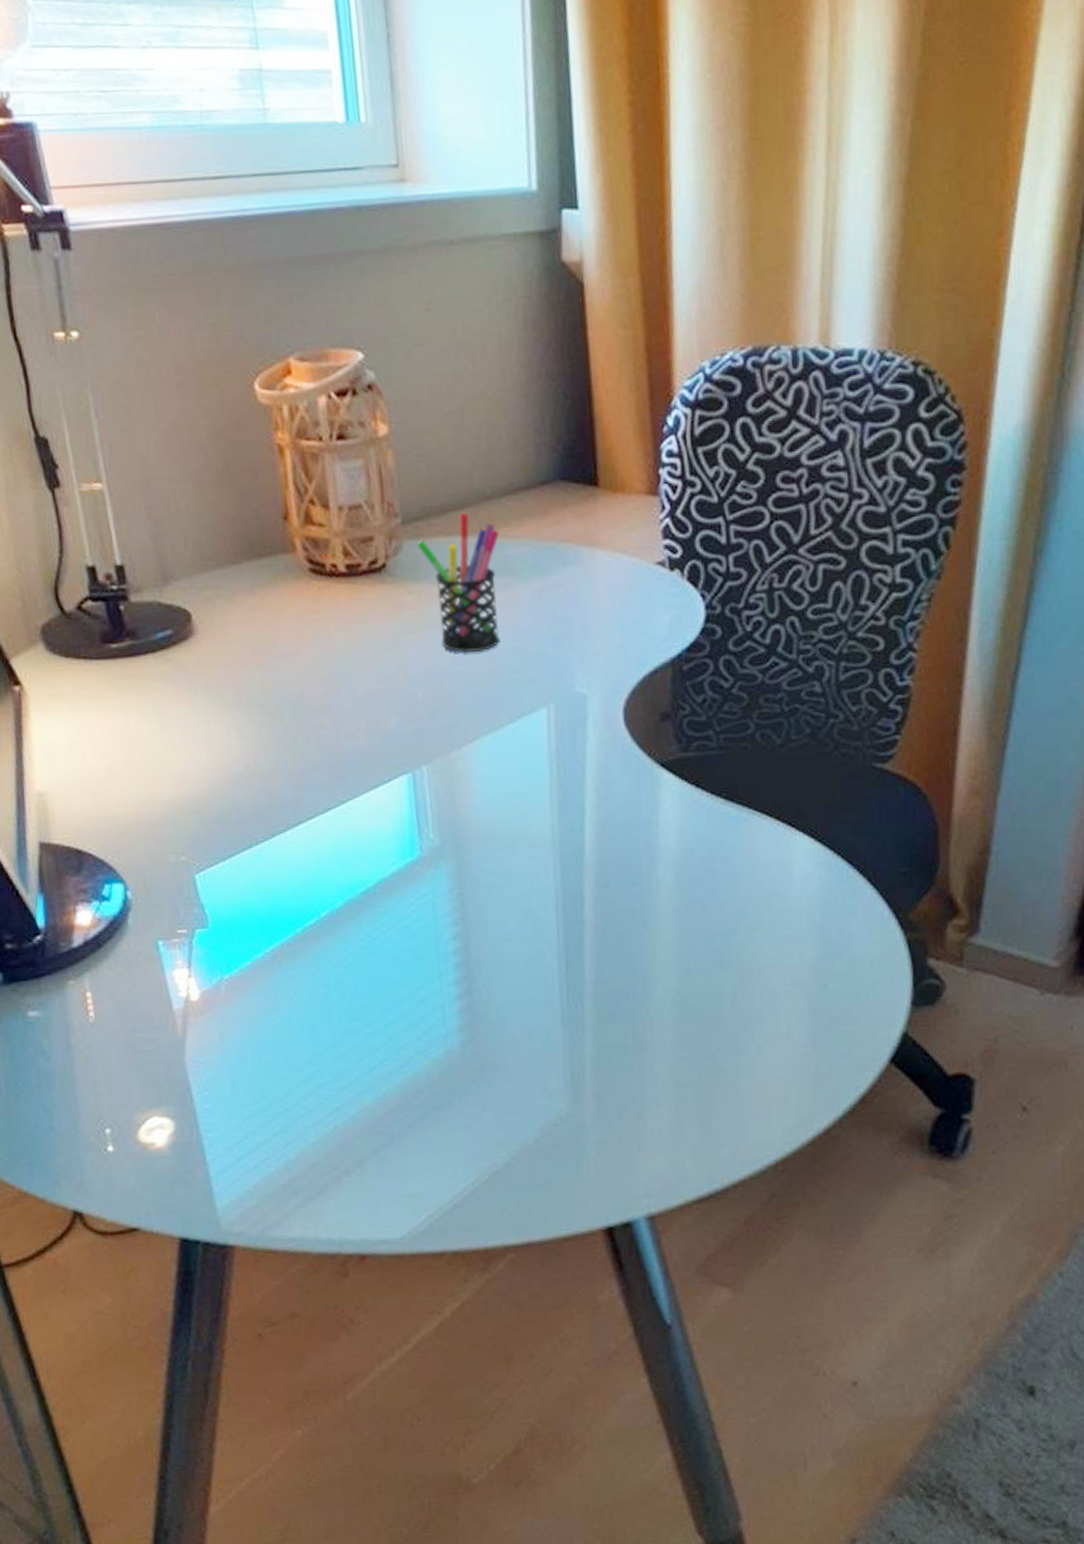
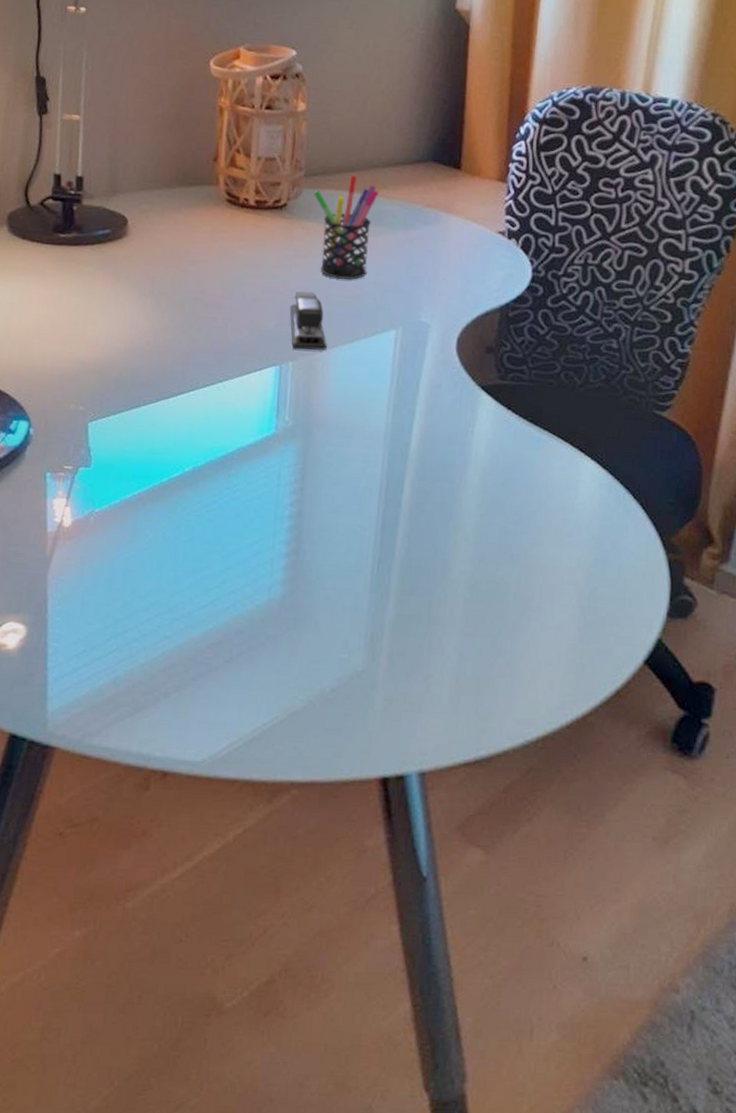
stapler: none [412,673,466,750] -> present [290,291,327,350]

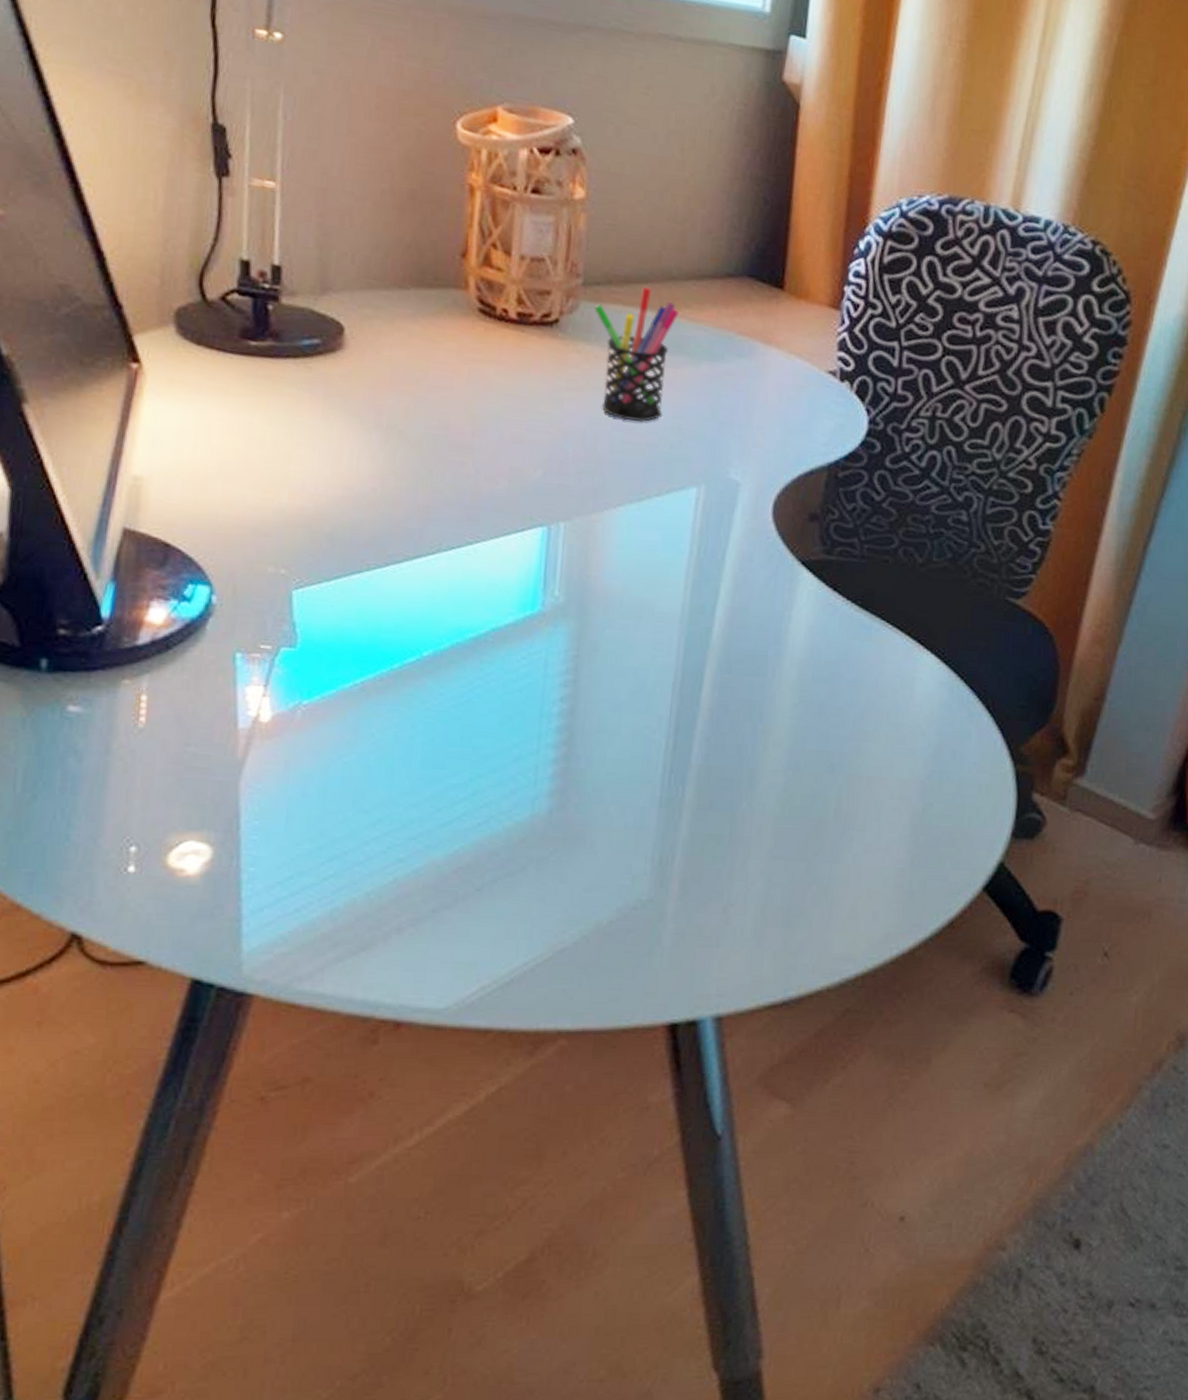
stapler: present [290,291,327,350] -> none [561,433,609,509]

